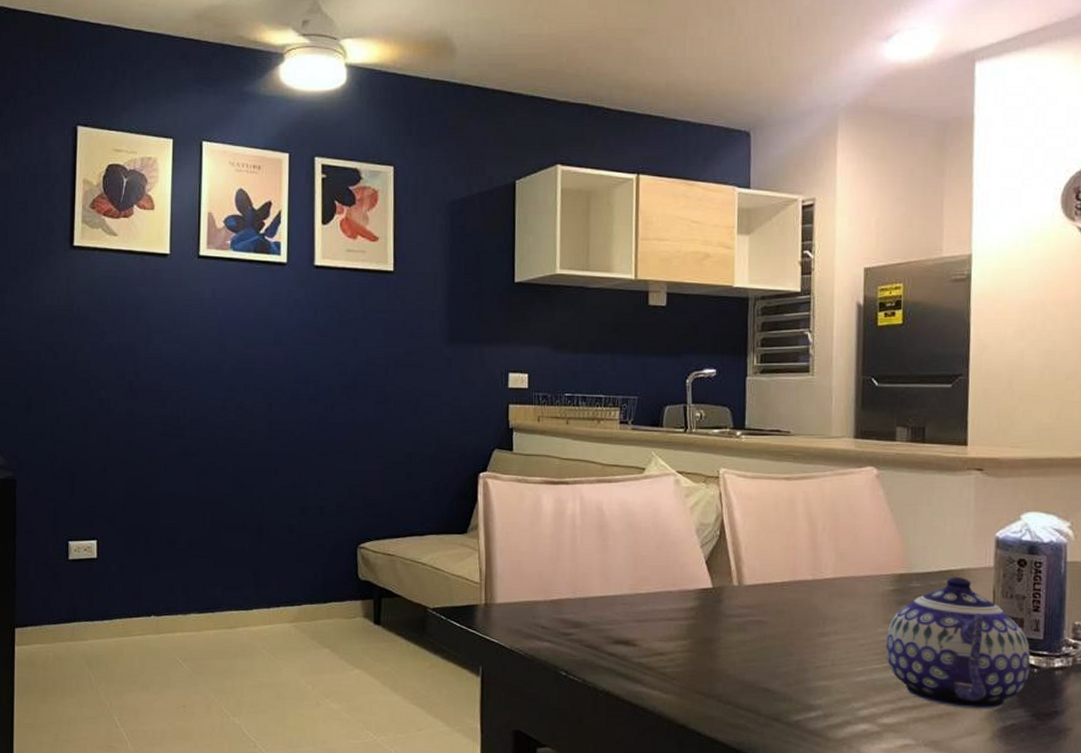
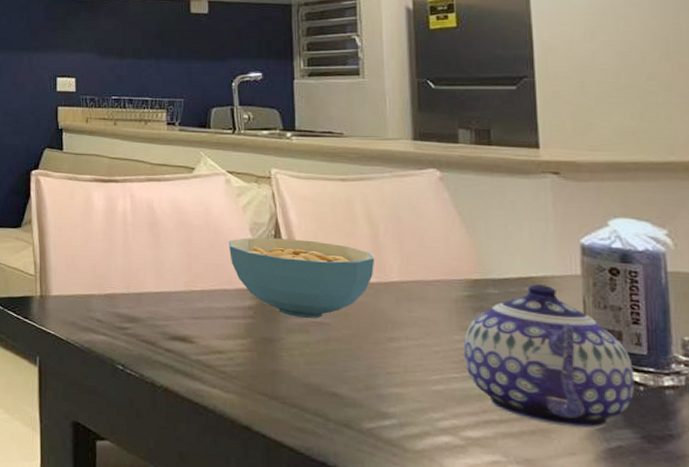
cereal bowl: none [675,538,812,618] -> present [229,237,375,319]

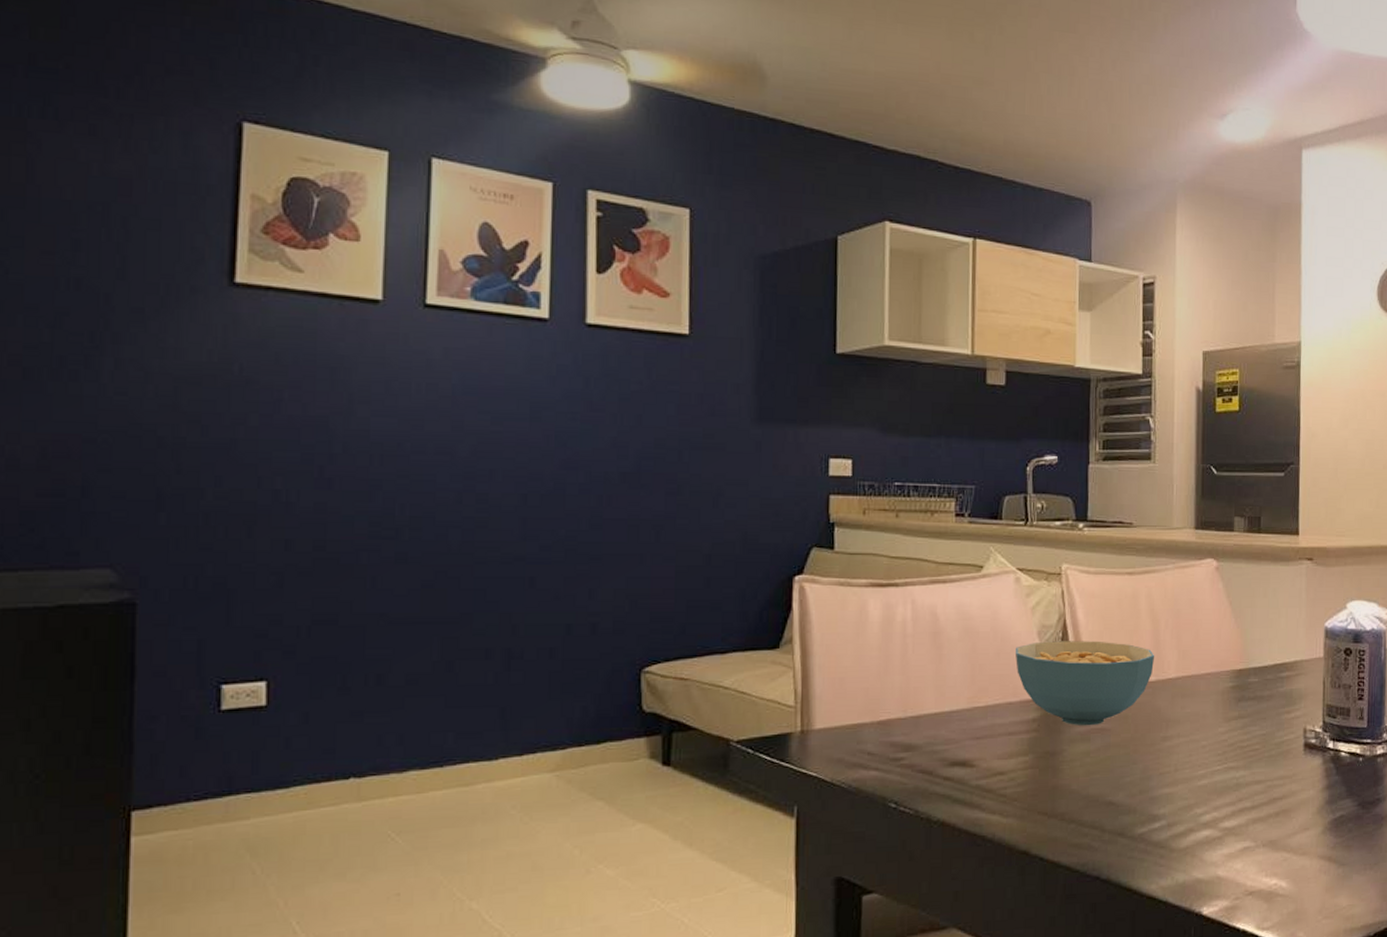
teapot: present [464,284,635,429] -> none [1226,669,1357,805]

